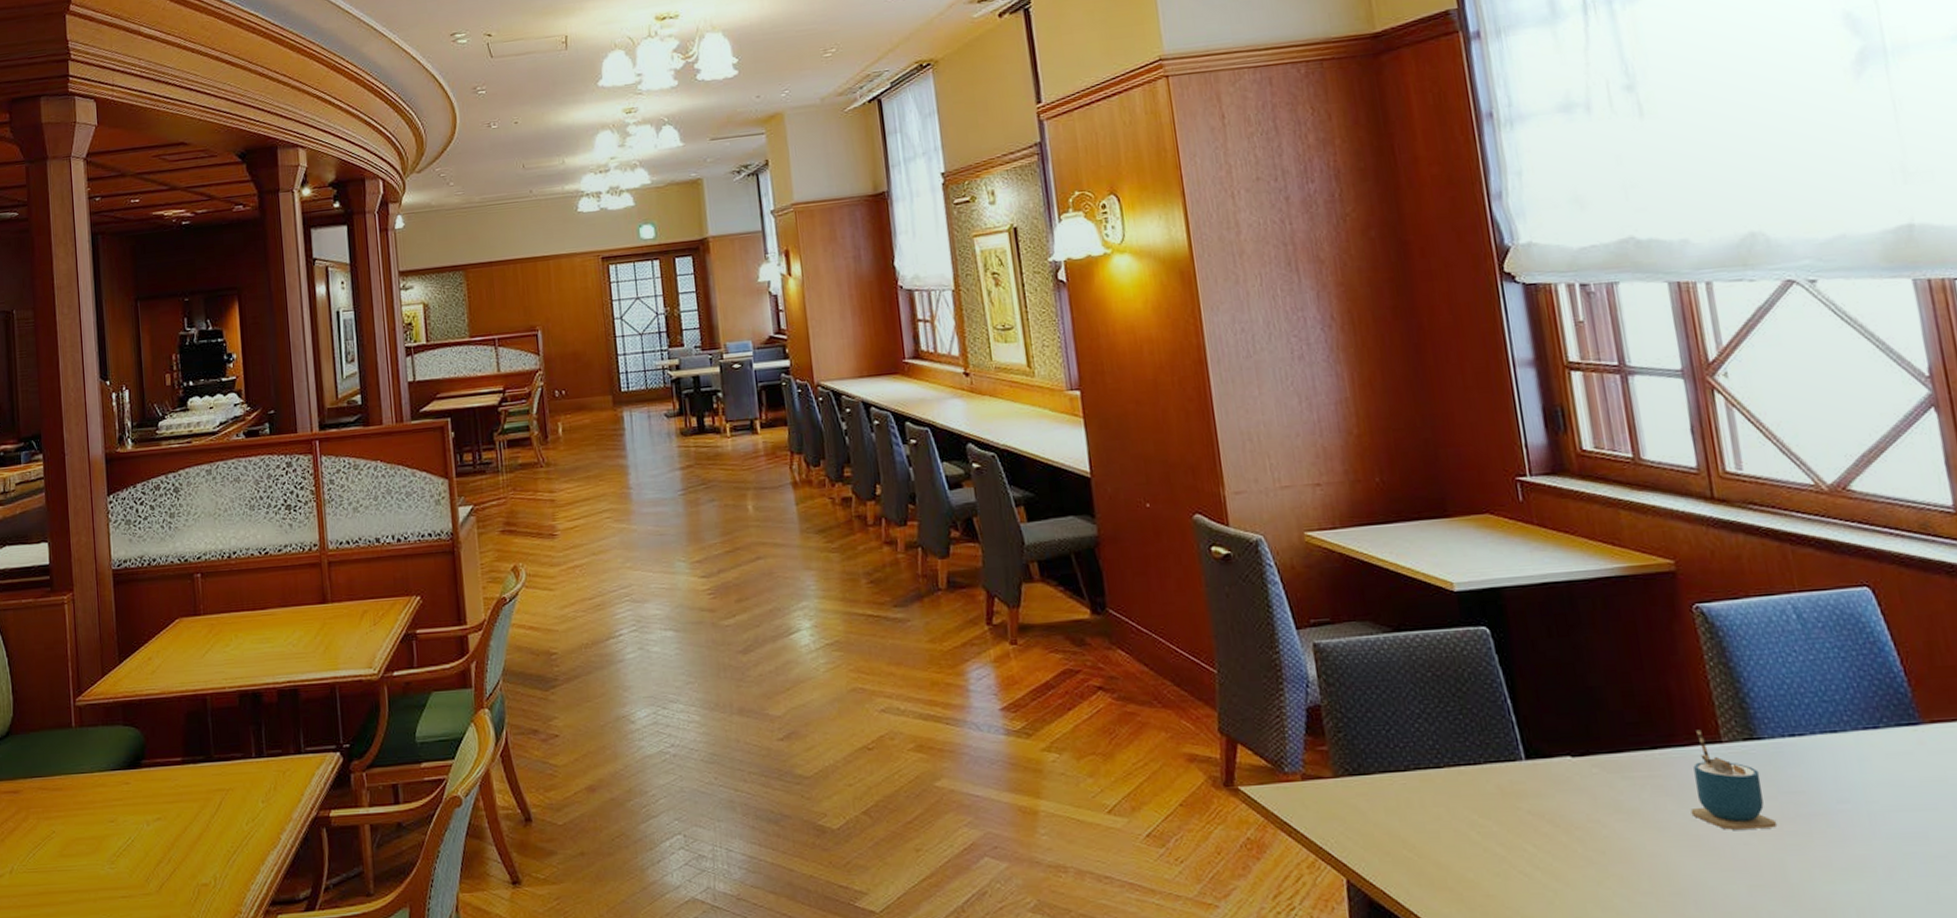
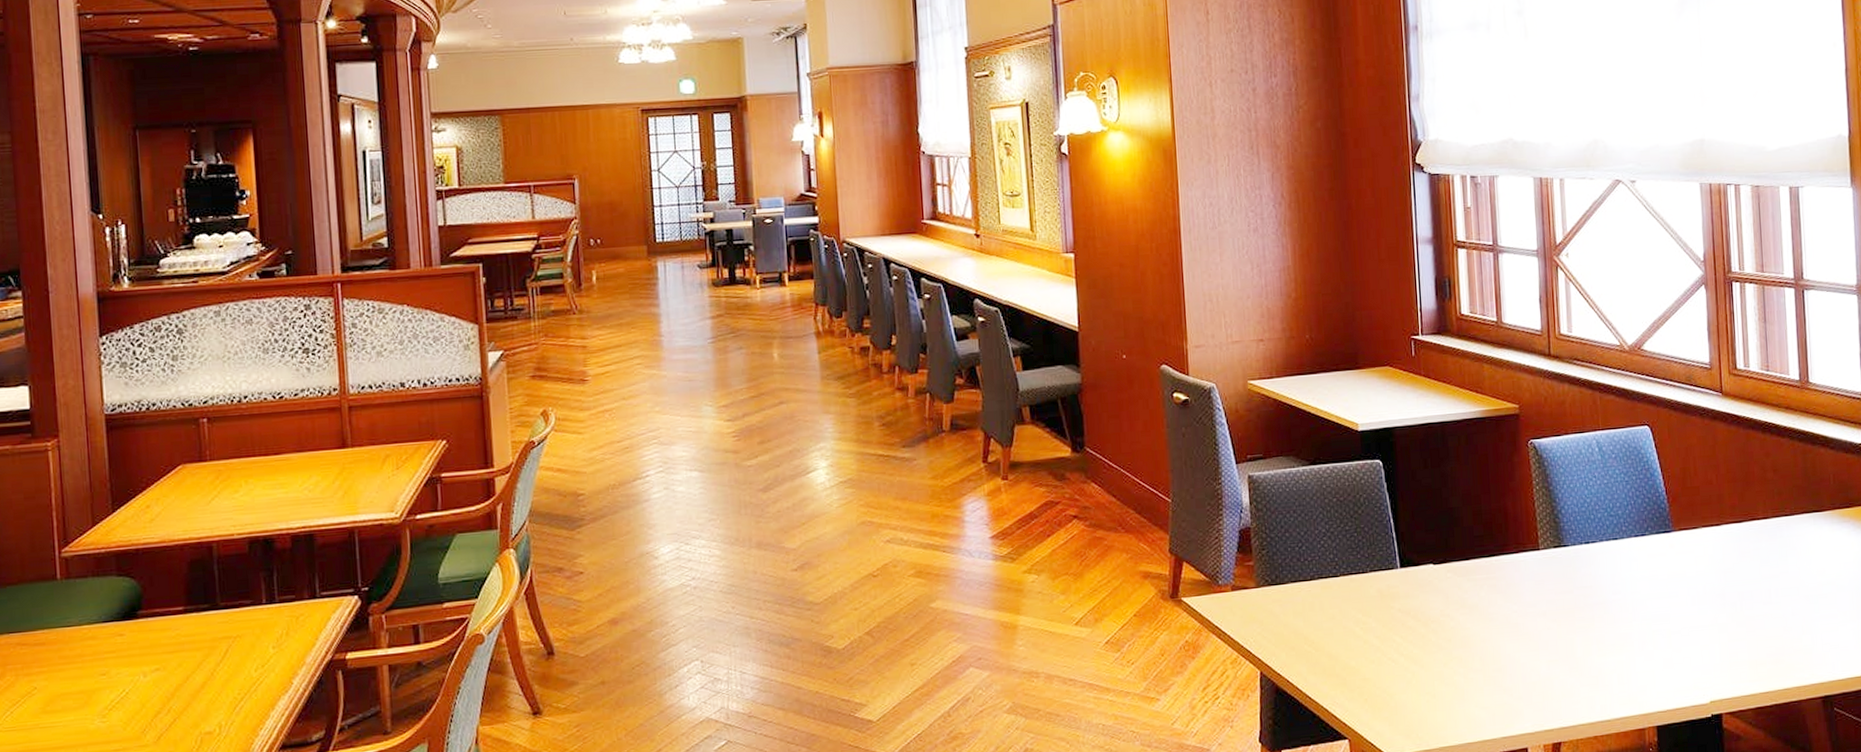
cup: present [1690,729,1778,830] -> none [1513,540,1571,618]

